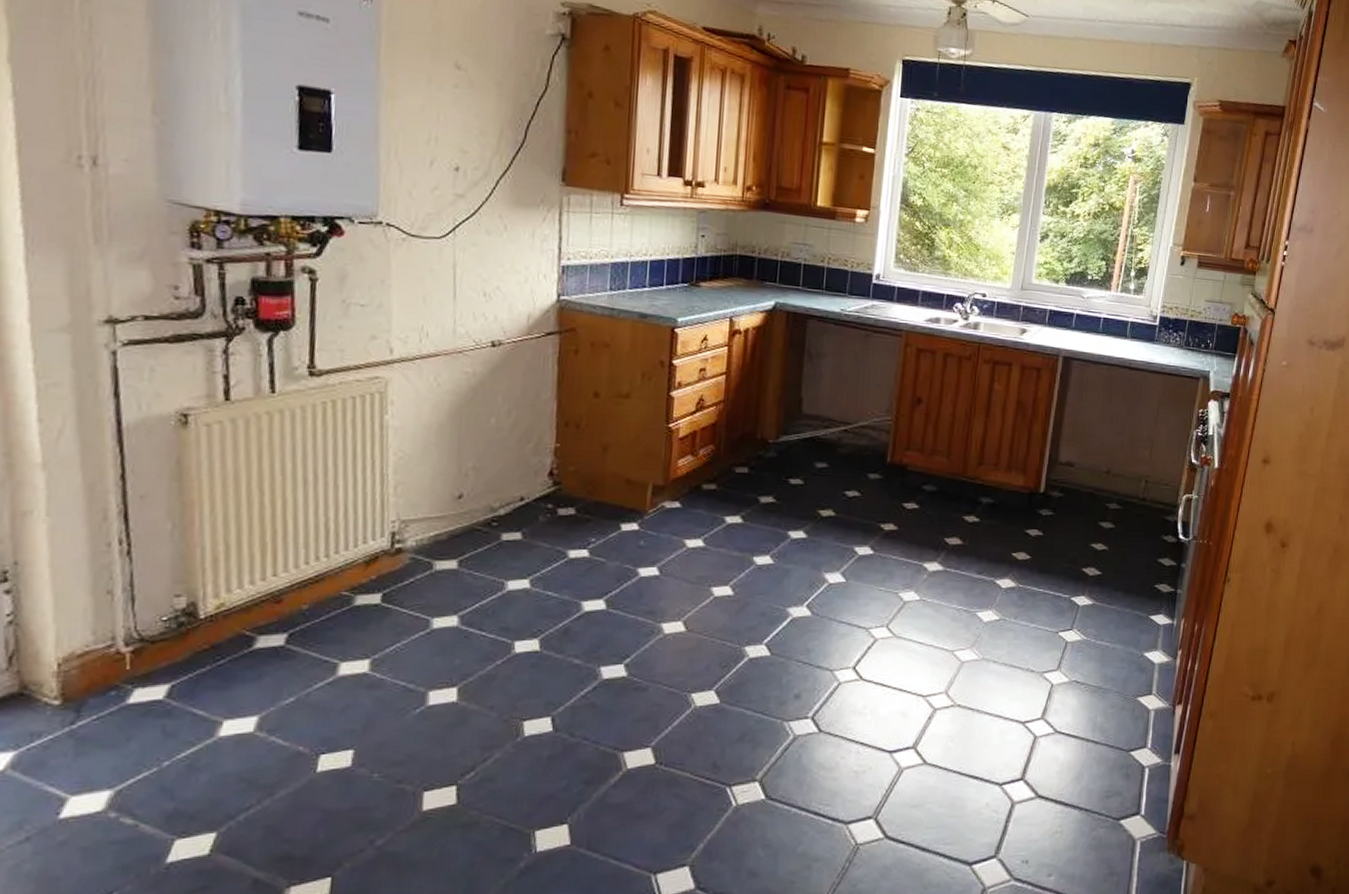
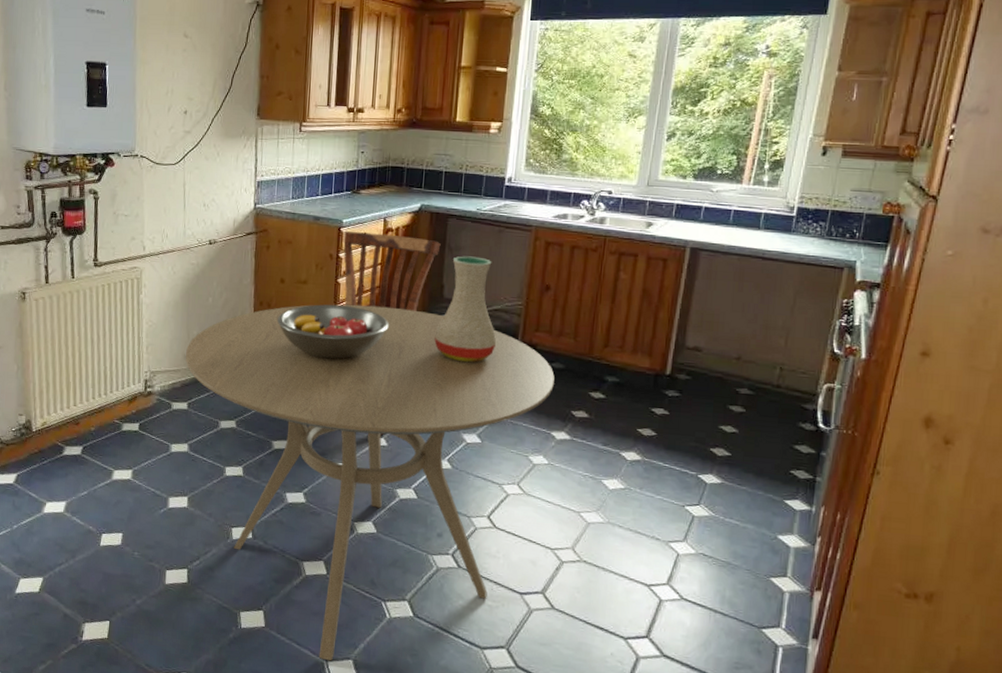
dining table: none [454,423,927,874] -> present [185,304,555,661]
fruit bowl: none [589,423,736,492] -> present [277,304,389,359]
dining chair: none [678,333,799,583] -> present [343,231,441,436]
vase: none [791,364,864,488] -> present [434,256,497,362]

